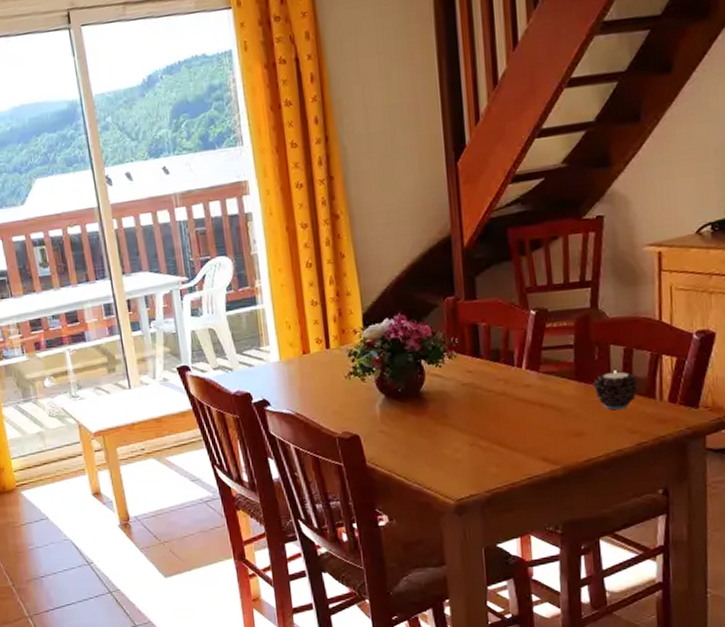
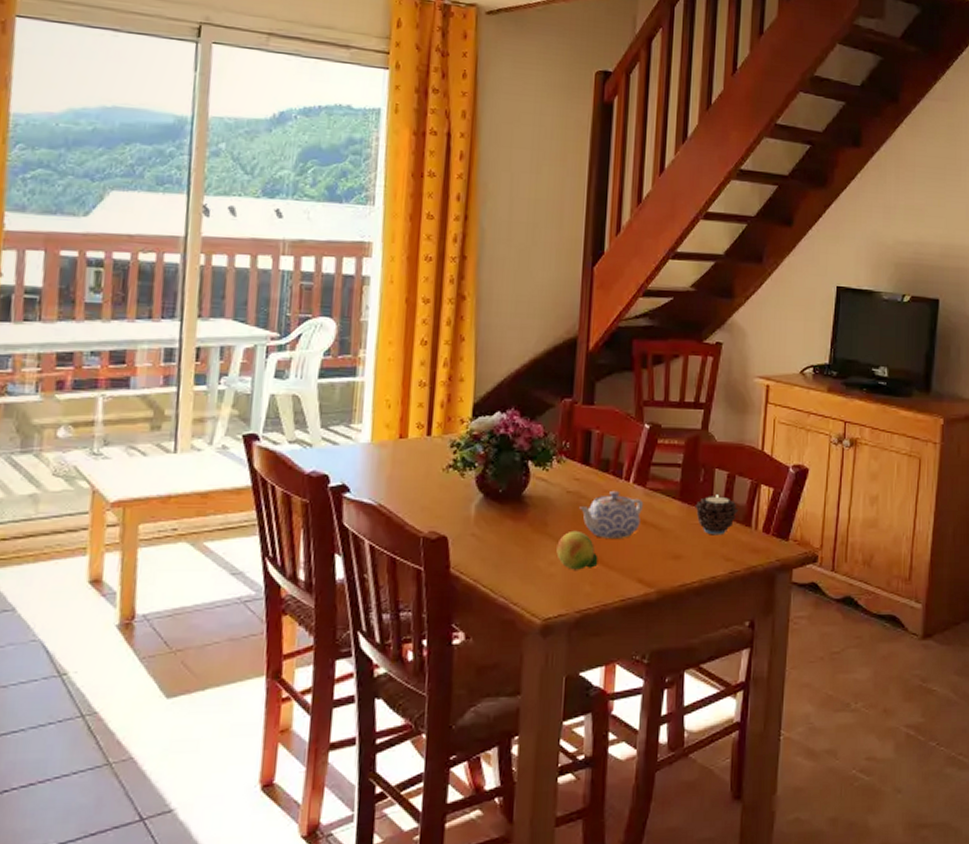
fruit: none [459,418,501,455] -> present [556,530,598,570]
teapot: none [476,377,540,424] -> present [579,490,644,538]

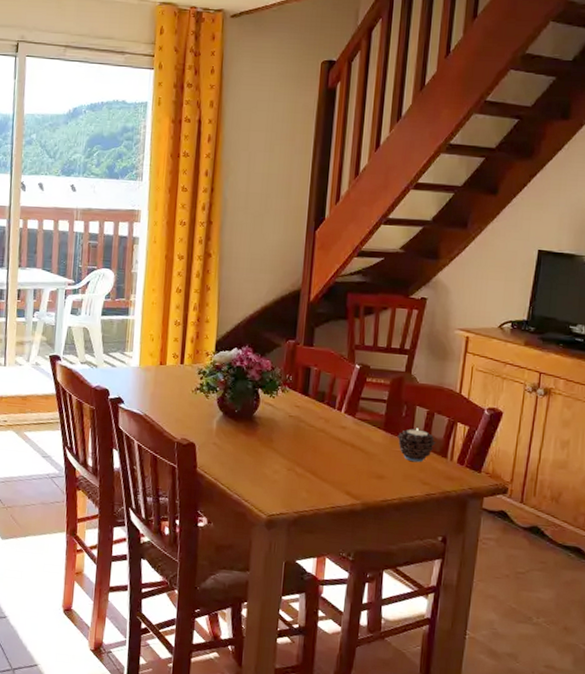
fruit: present [556,530,598,570] -> none [280,447,314,479]
teapot: present [579,490,644,538] -> none [299,417,353,458]

